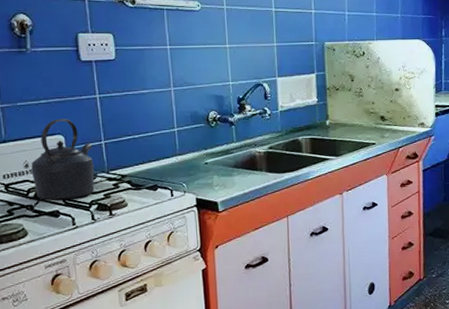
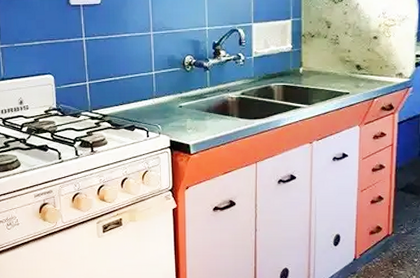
kettle: present [31,119,95,200] -> none [25,60,79,135]

